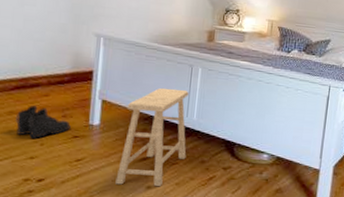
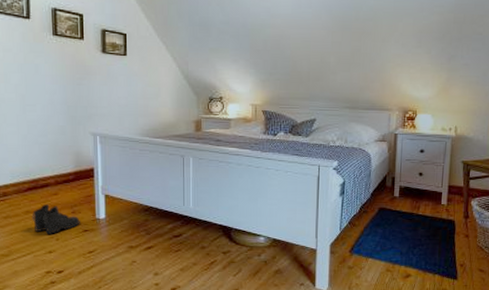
footstool: present [115,87,189,187] -> none [126,179,187,273]

